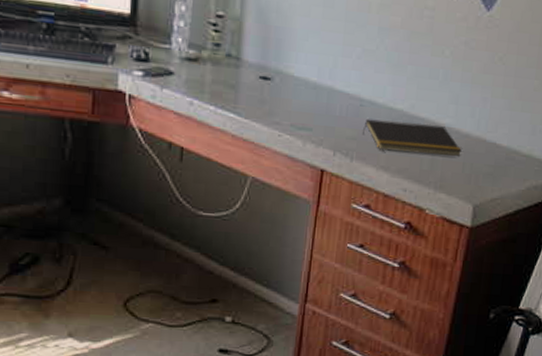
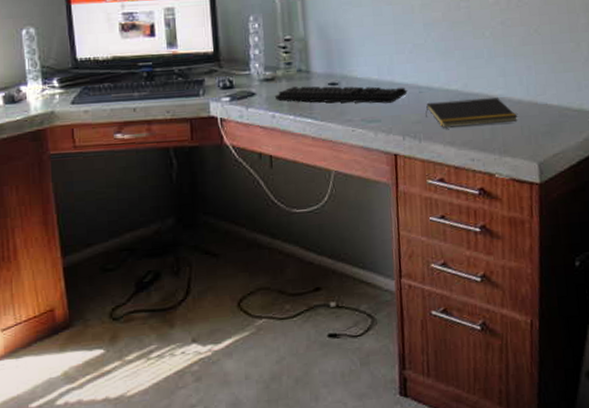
keyboard: none [195,72,348,112] -> present [274,86,408,104]

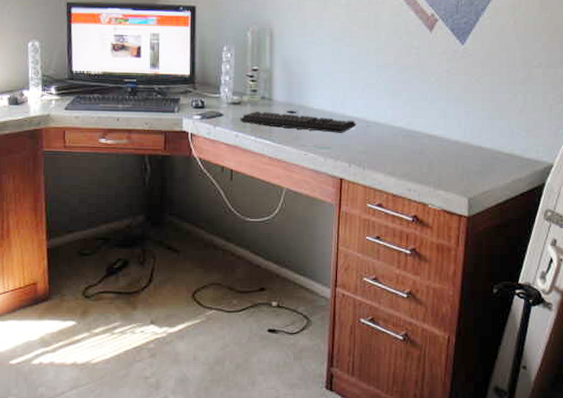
notepad: present [425,97,518,128] -> none [371,136,453,160]

